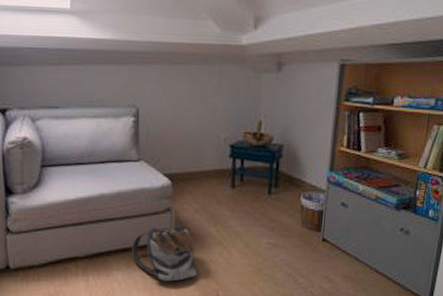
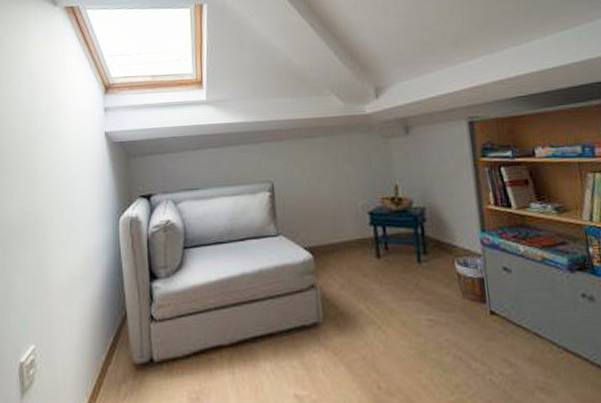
backpack: present [132,225,199,282] -> none [278,303,355,372]

